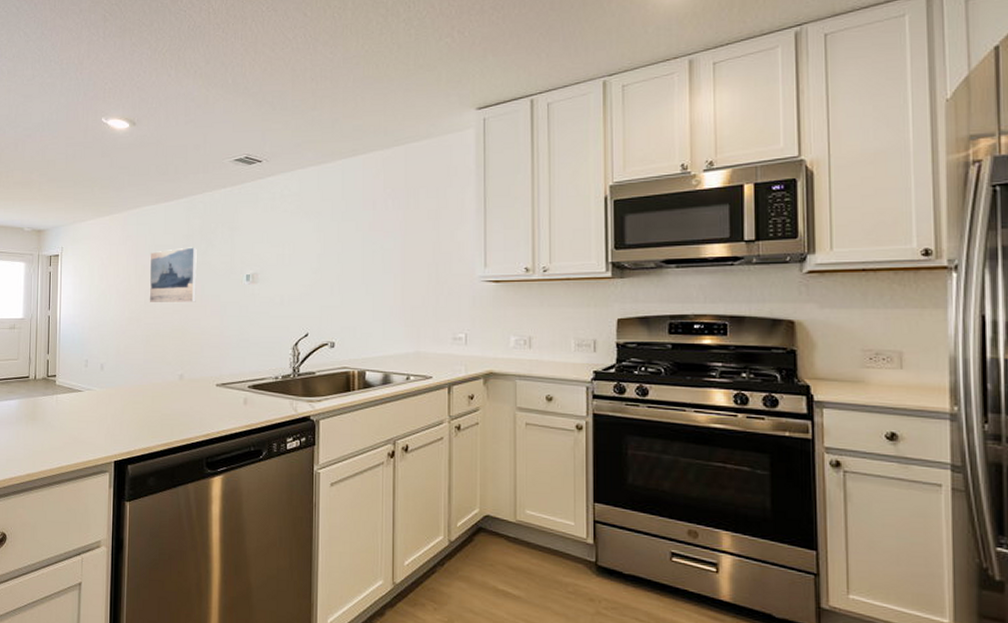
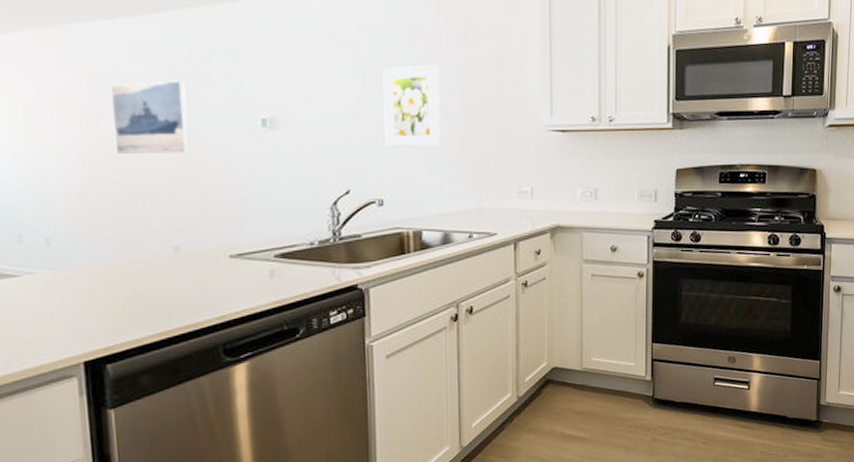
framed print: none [338,225,385,296] -> present [382,63,441,147]

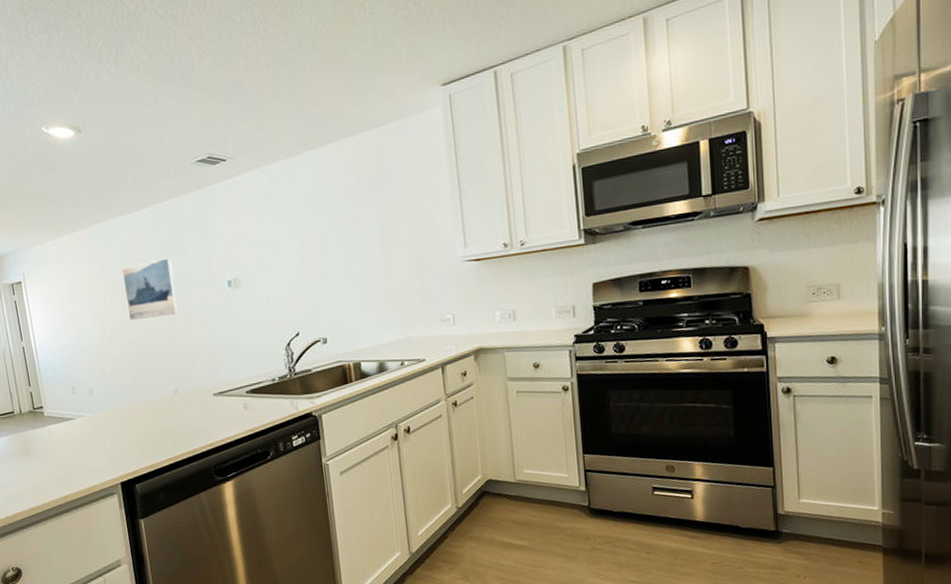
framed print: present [382,63,441,147] -> none [316,215,370,292]

